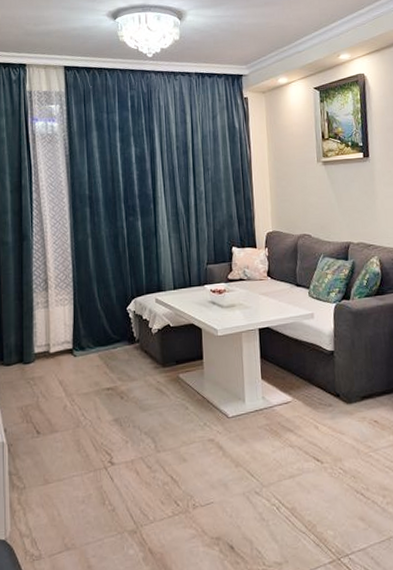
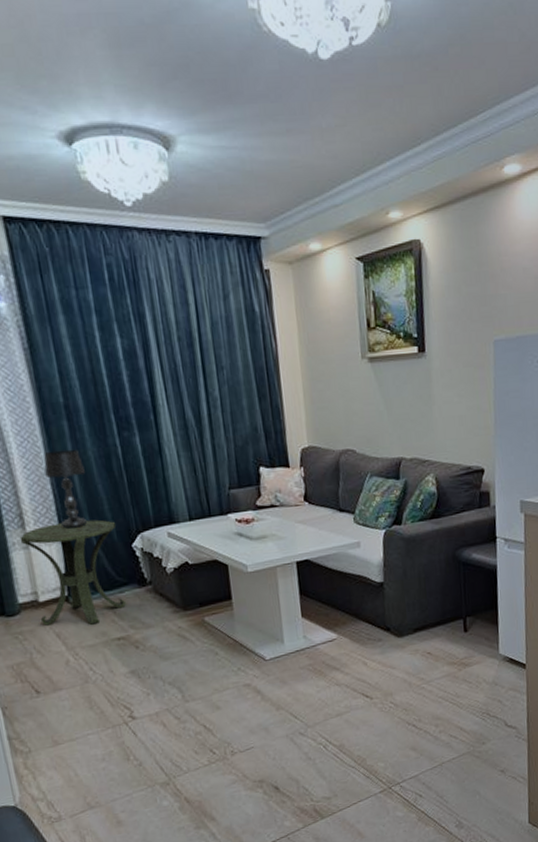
side table: none [43,286,117,375] -> present [20,519,126,626]
table lamp: none [67,229,98,293] -> present [43,449,87,529]

